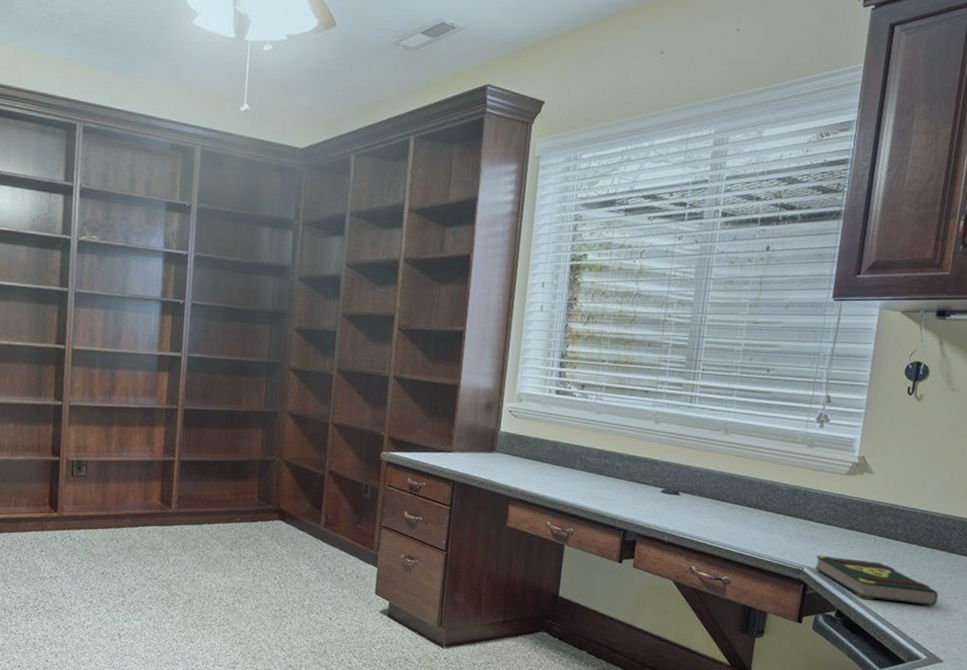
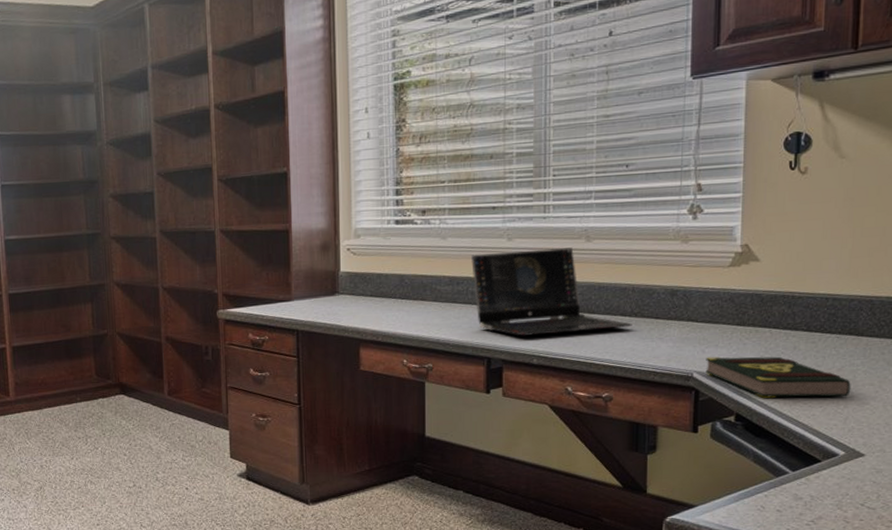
laptop computer: none [619,432,756,518] -> present [471,247,632,336]

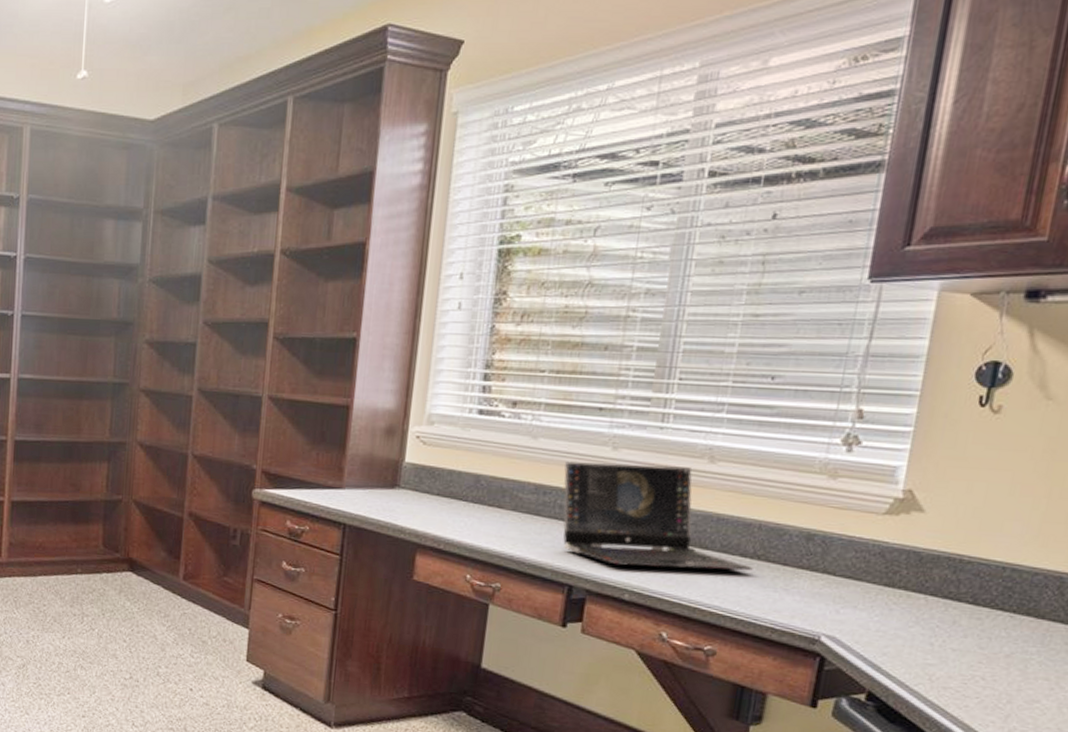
book: present [705,356,851,398] -> none [836,619,1021,690]

